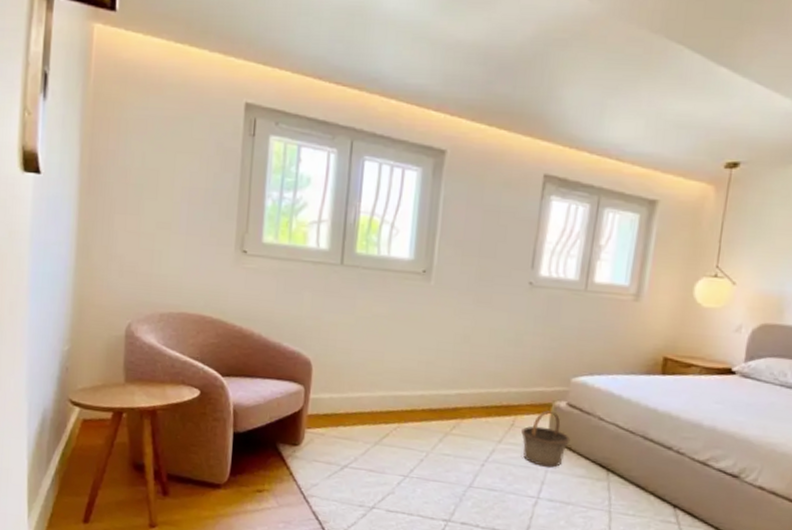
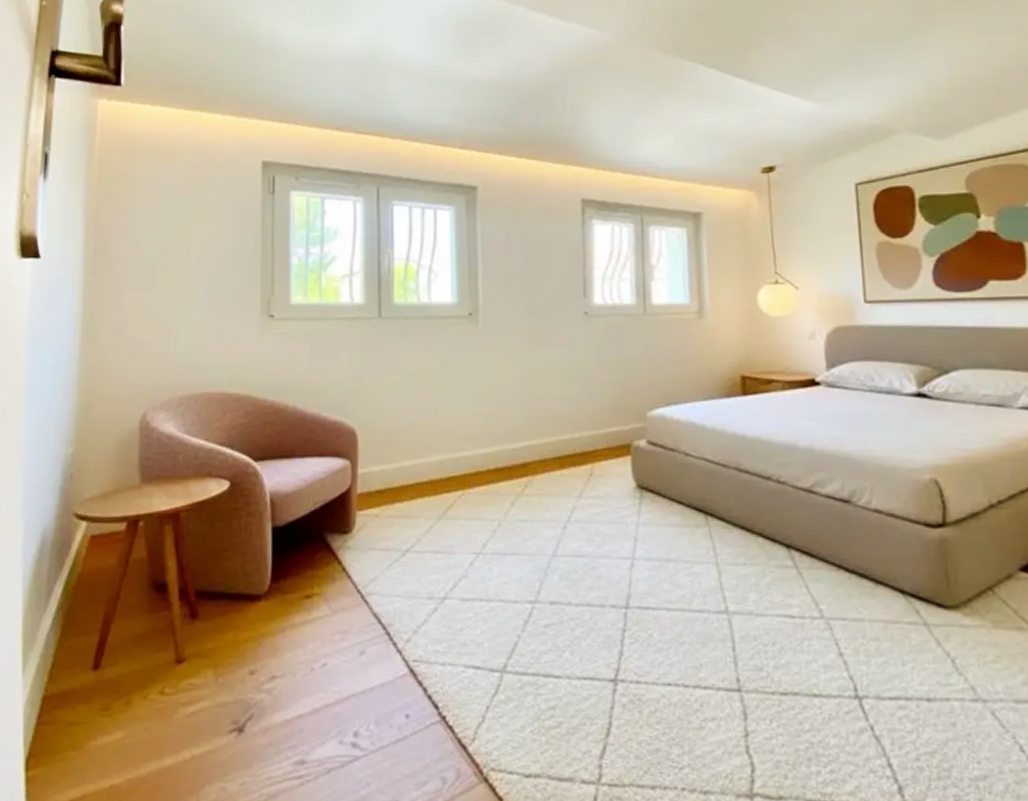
basket: present [521,410,571,468] -> none [602,452,658,519]

